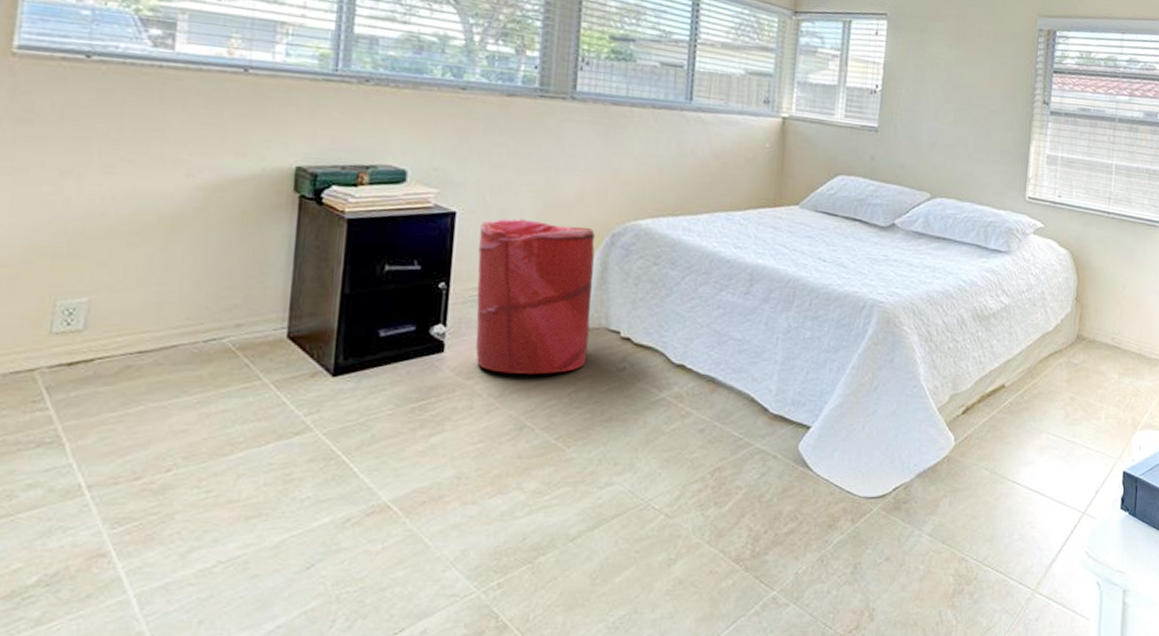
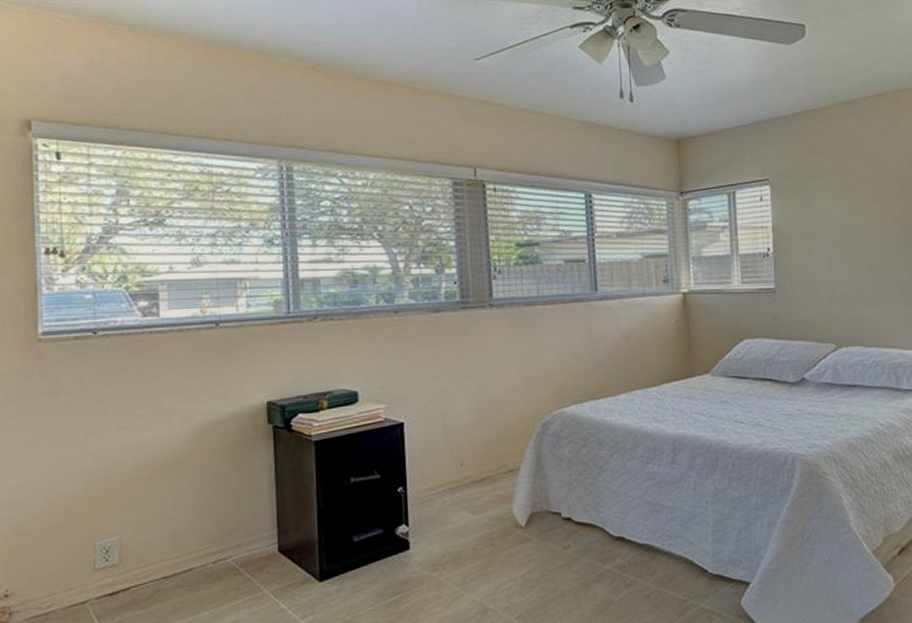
laundry hamper: present [476,218,595,375] -> none [426,420,534,563]

